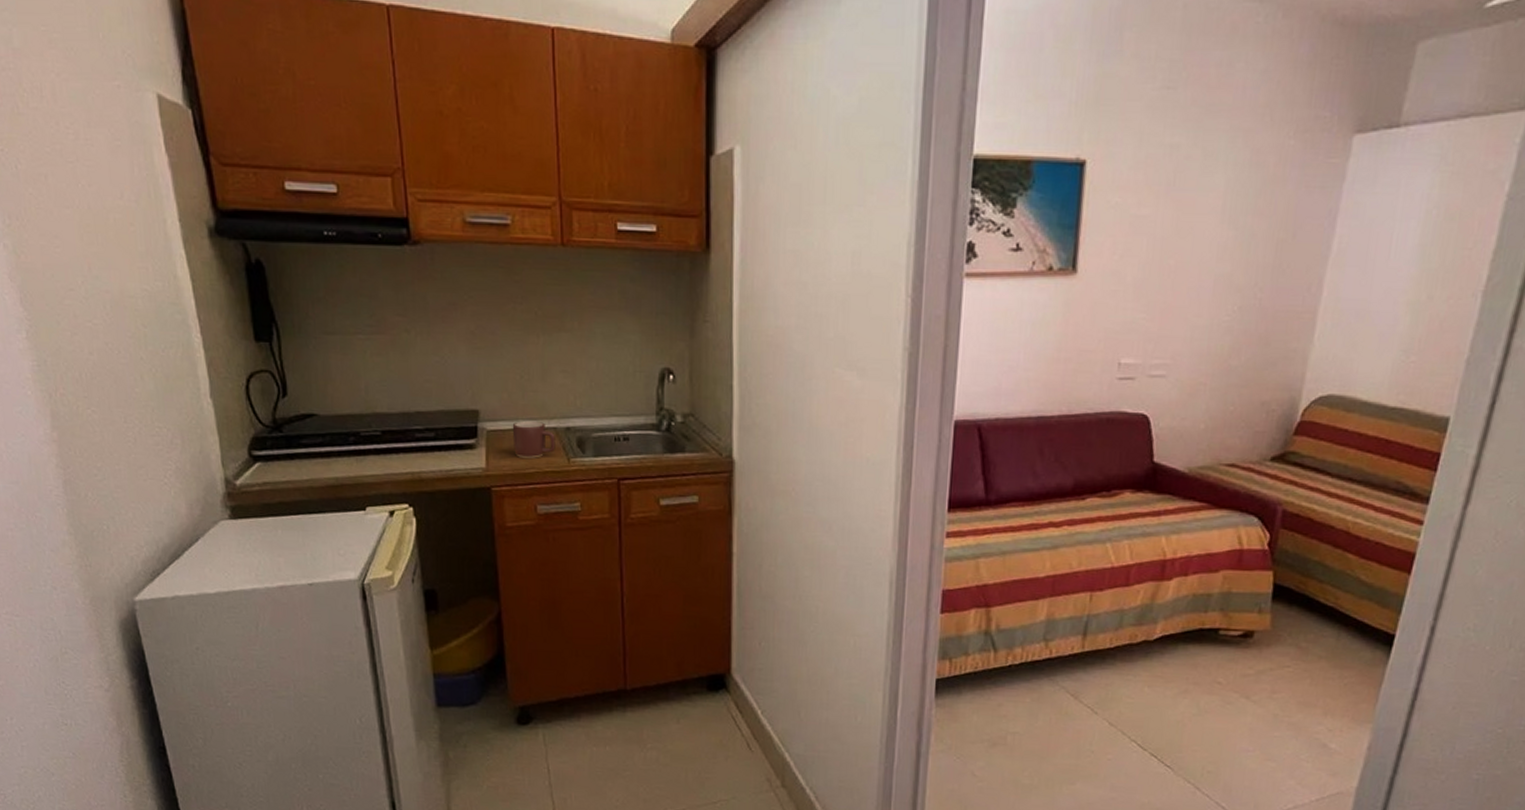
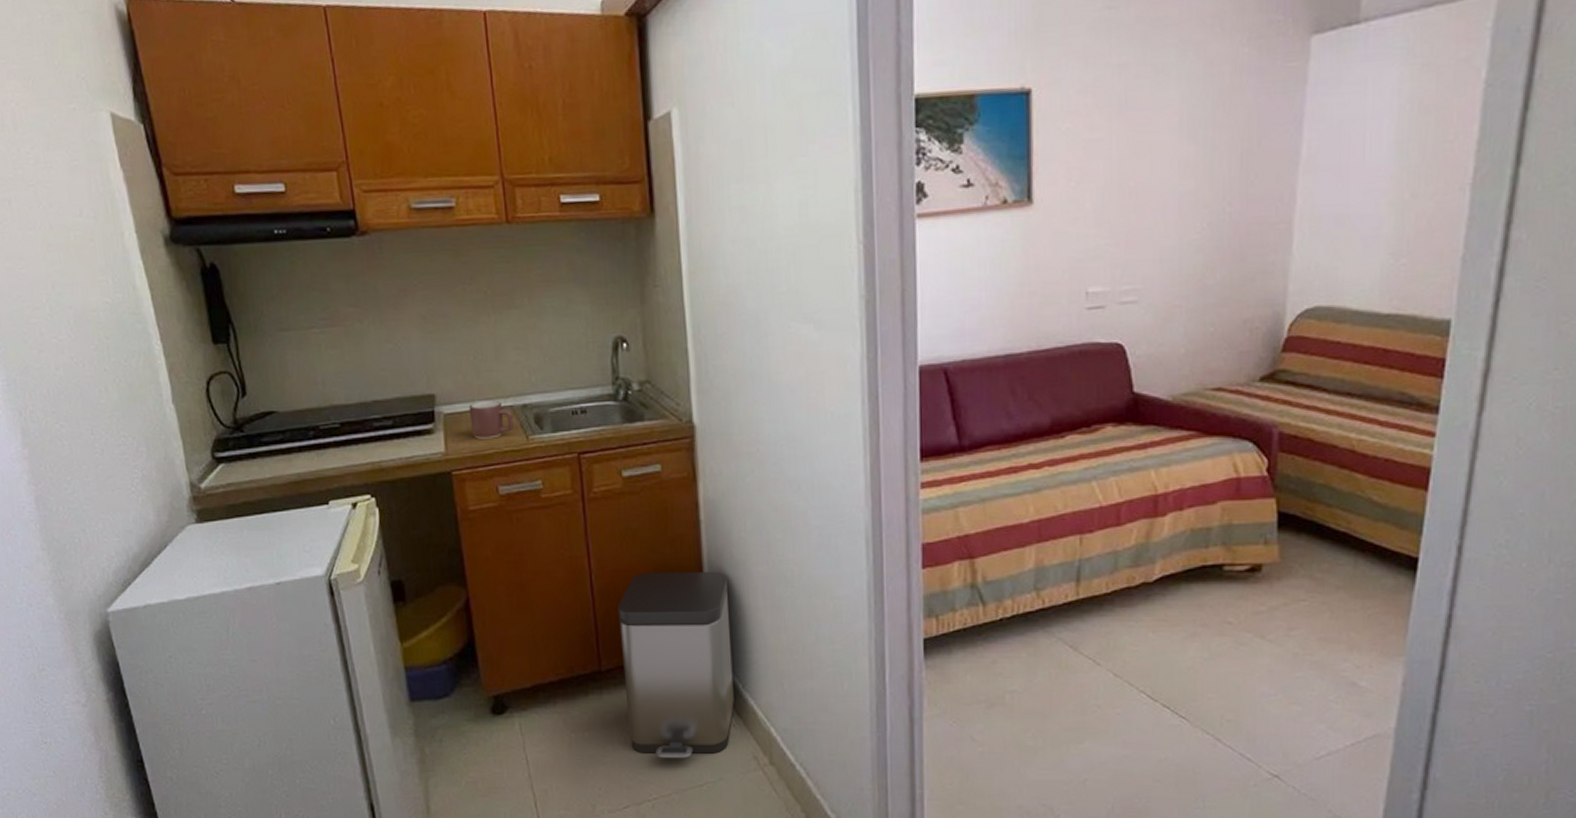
pedal bin: none [647,598,755,777] -> present [618,571,735,759]

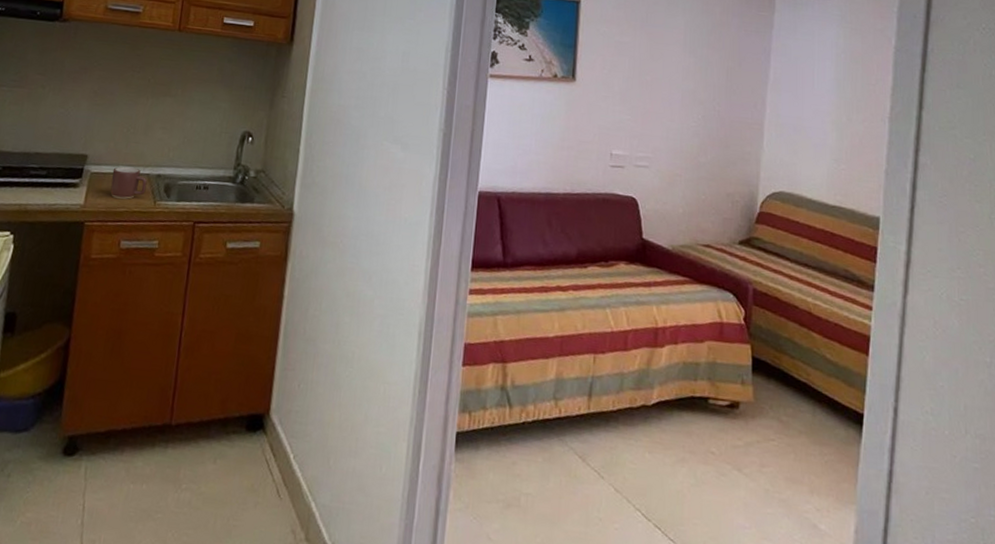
pedal bin: present [618,571,735,759] -> none [183,336,297,525]

